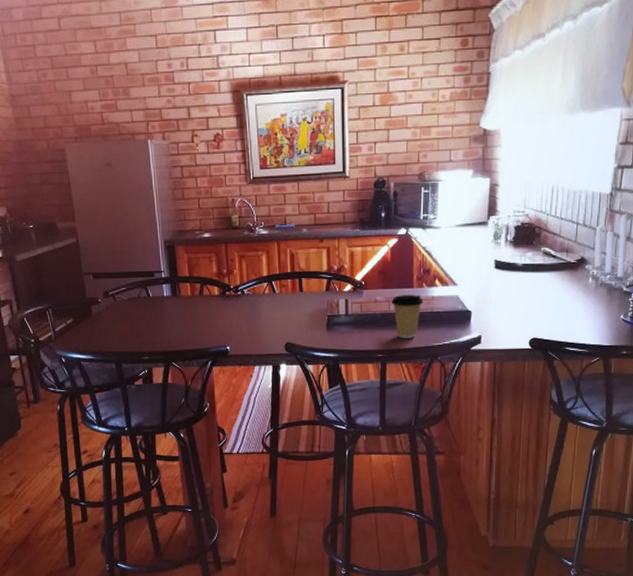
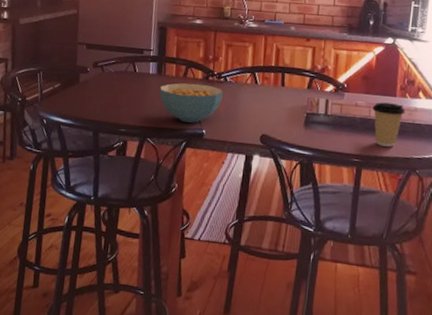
cereal bowl: none [176,300,242,341] -> present [159,83,223,123]

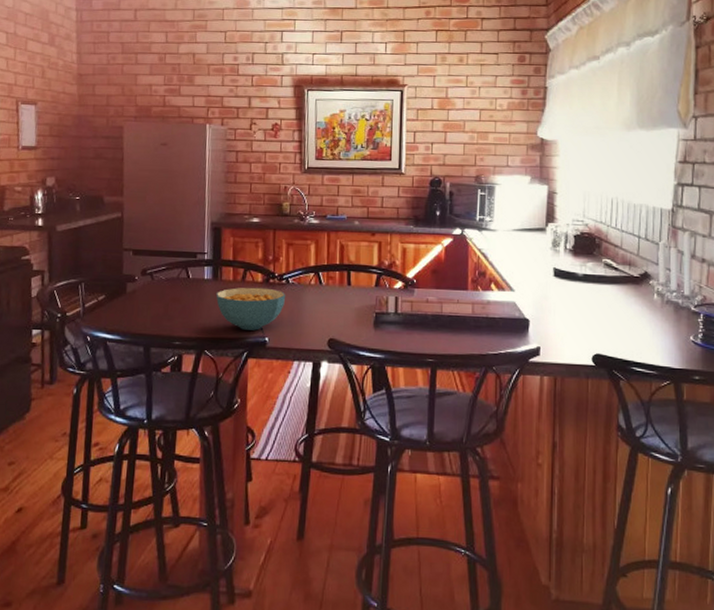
coffee cup: present [372,102,406,147] -> none [444,297,478,344]

